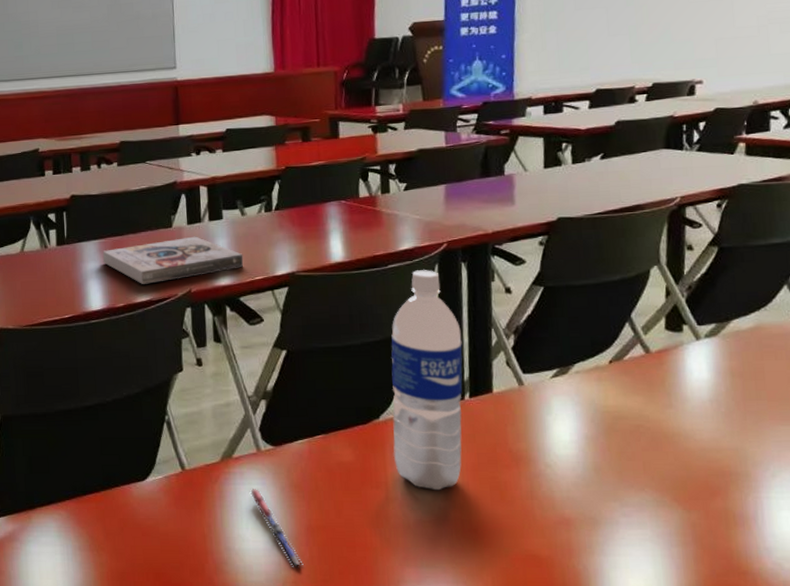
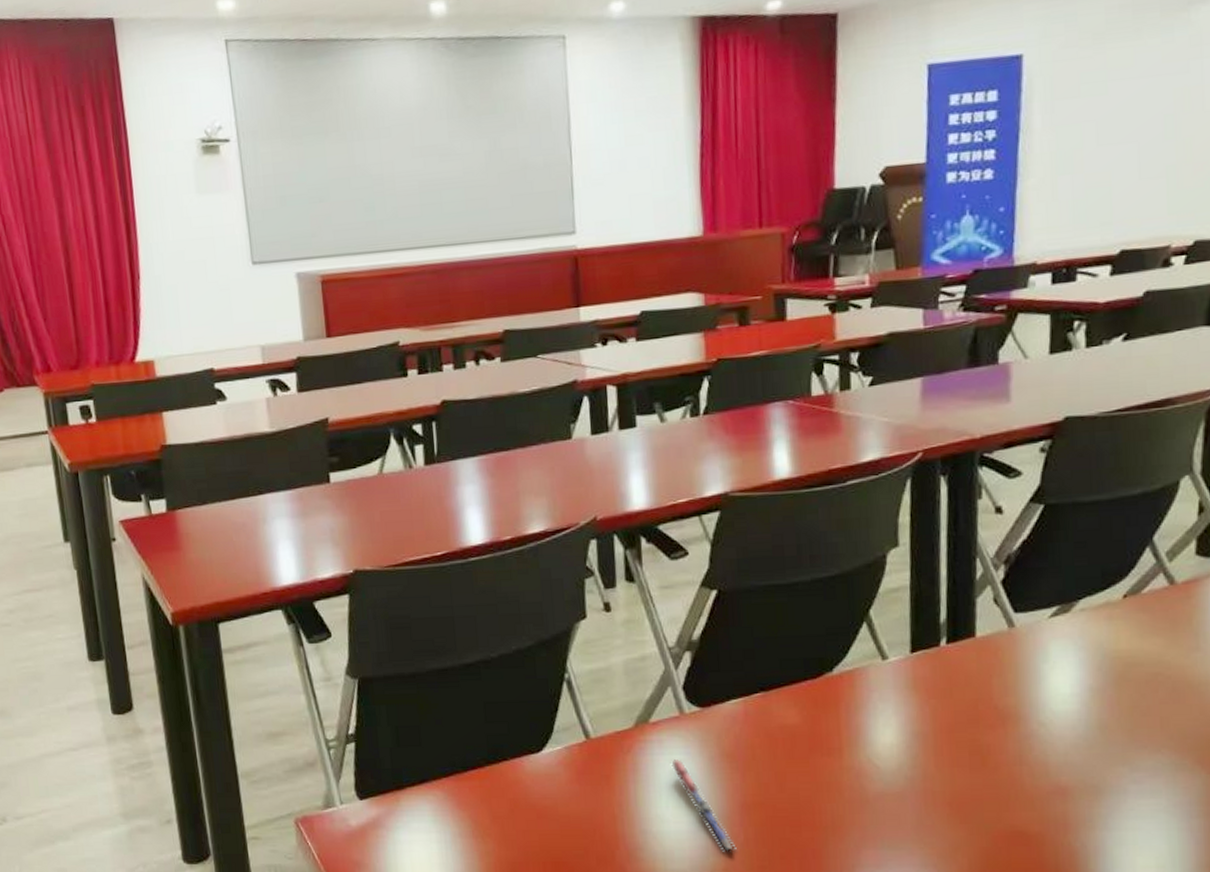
book: present [102,236,244,284] -> none [483,449,663,511]
water bottle: present [391,270,463,491] -> none [849,486,939,757]

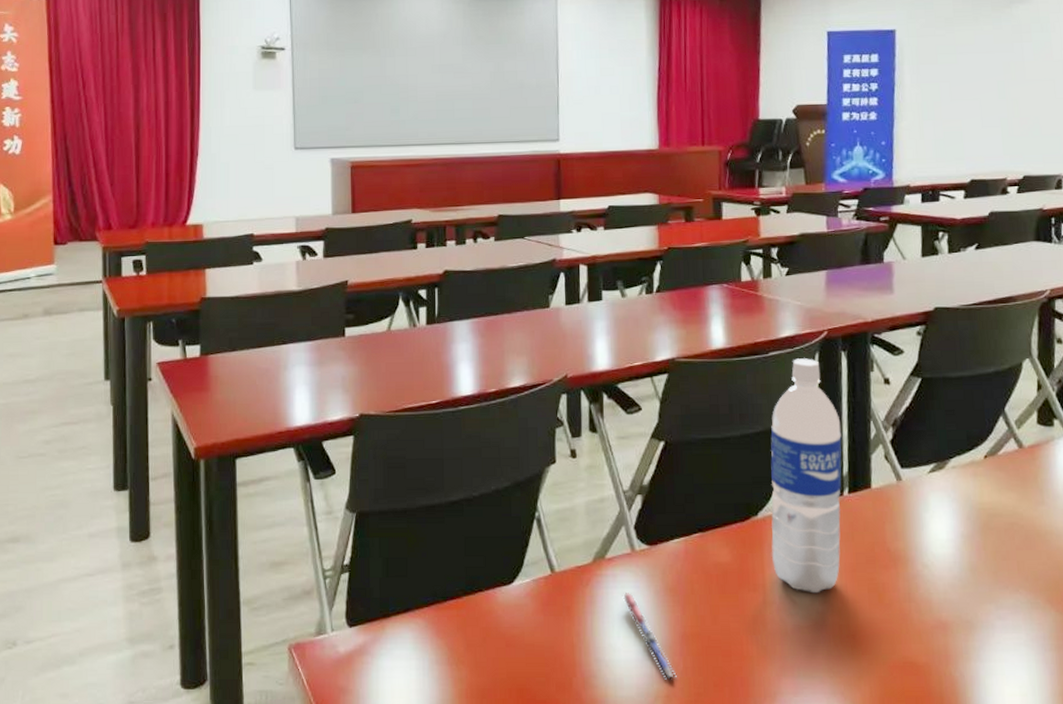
water bottle: none [849,486,939,757] -> present [771,358,842,594]

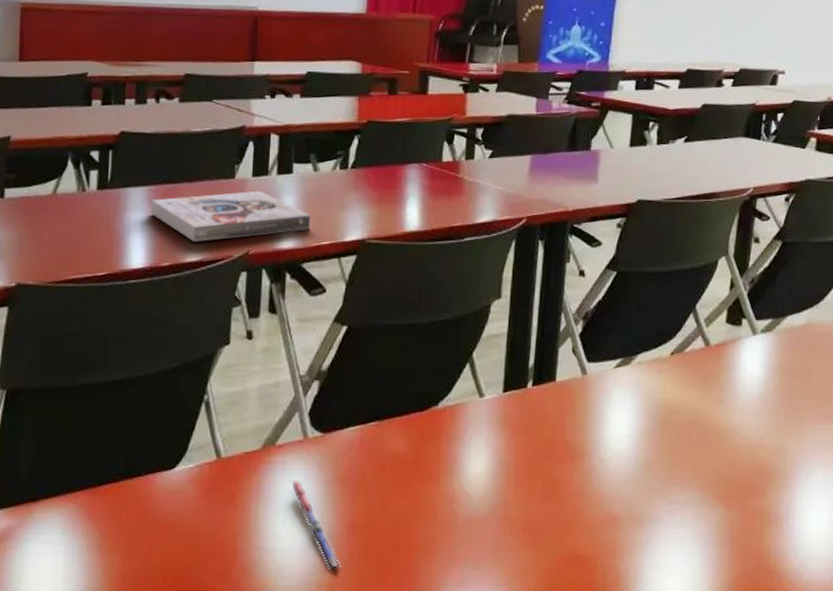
book: none [475,318,623,368] -> present [150,190,311,242]
water bottle: present [771,358,842,594] -> none [449,245,531,486]

